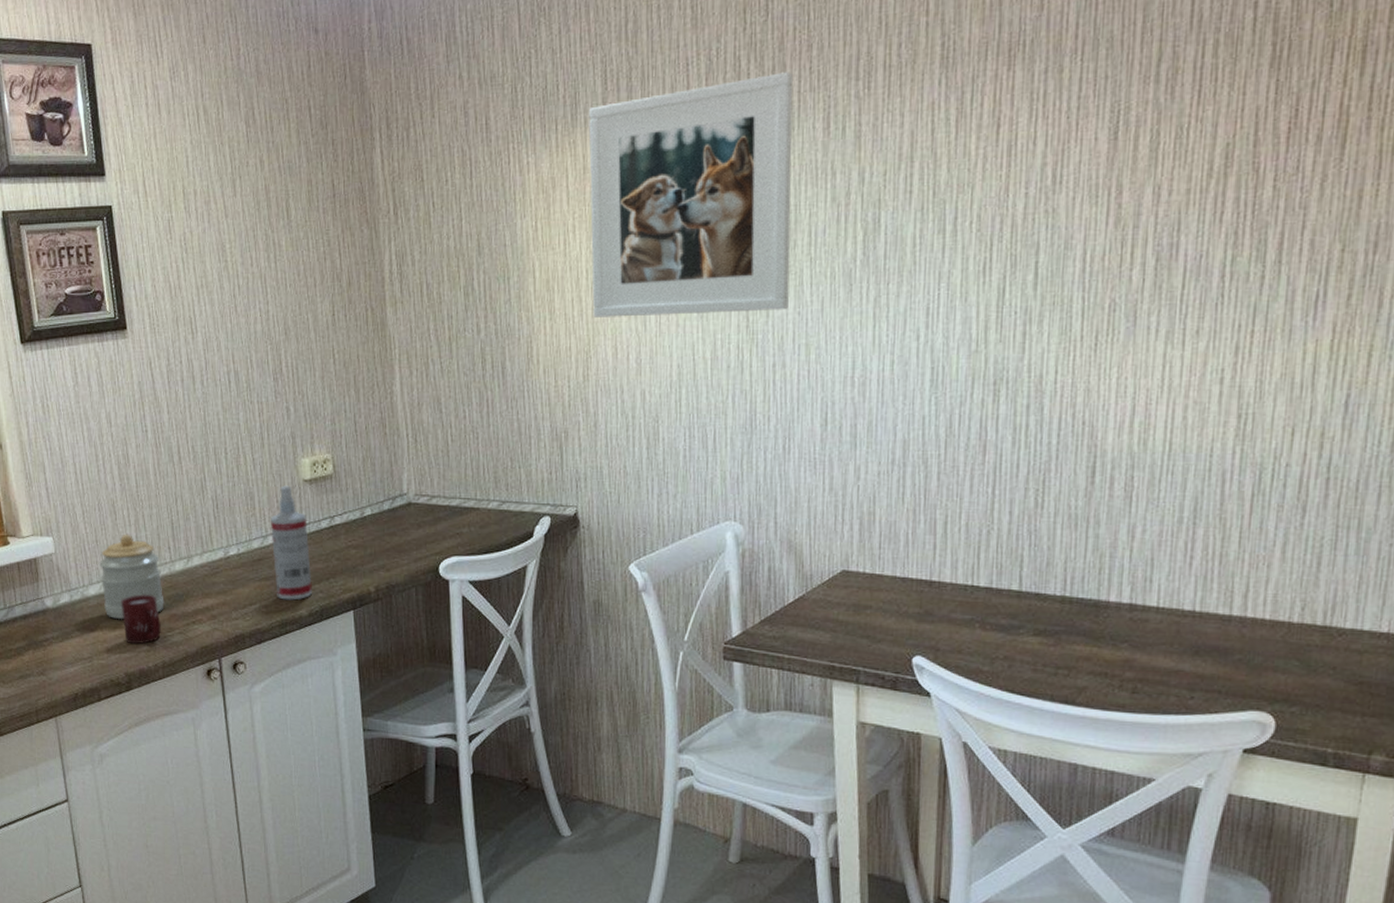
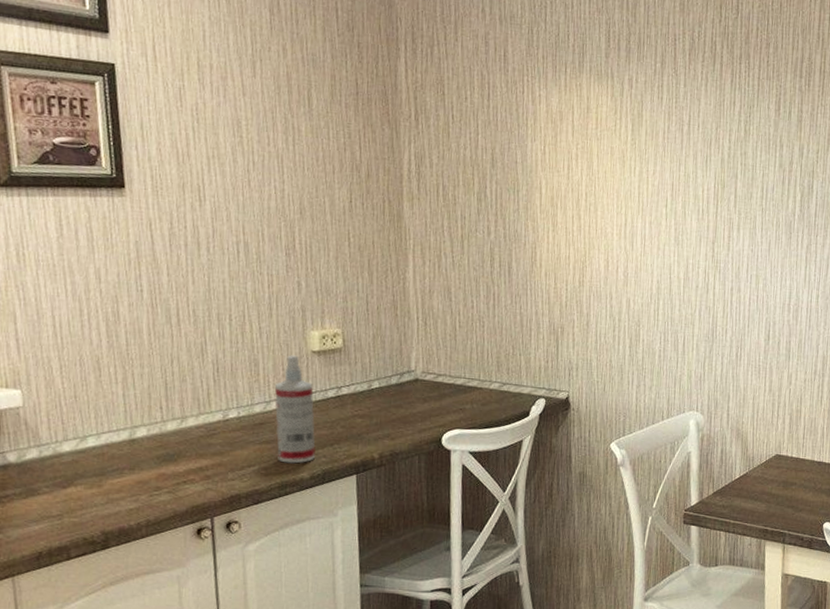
jar: present [99,534,164,620] -> none [77,391,152,478]
cup: present [121,595,161,644] -> none [101,453,147,502]
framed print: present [589,72,793,317] -> none [589,58,755,247]

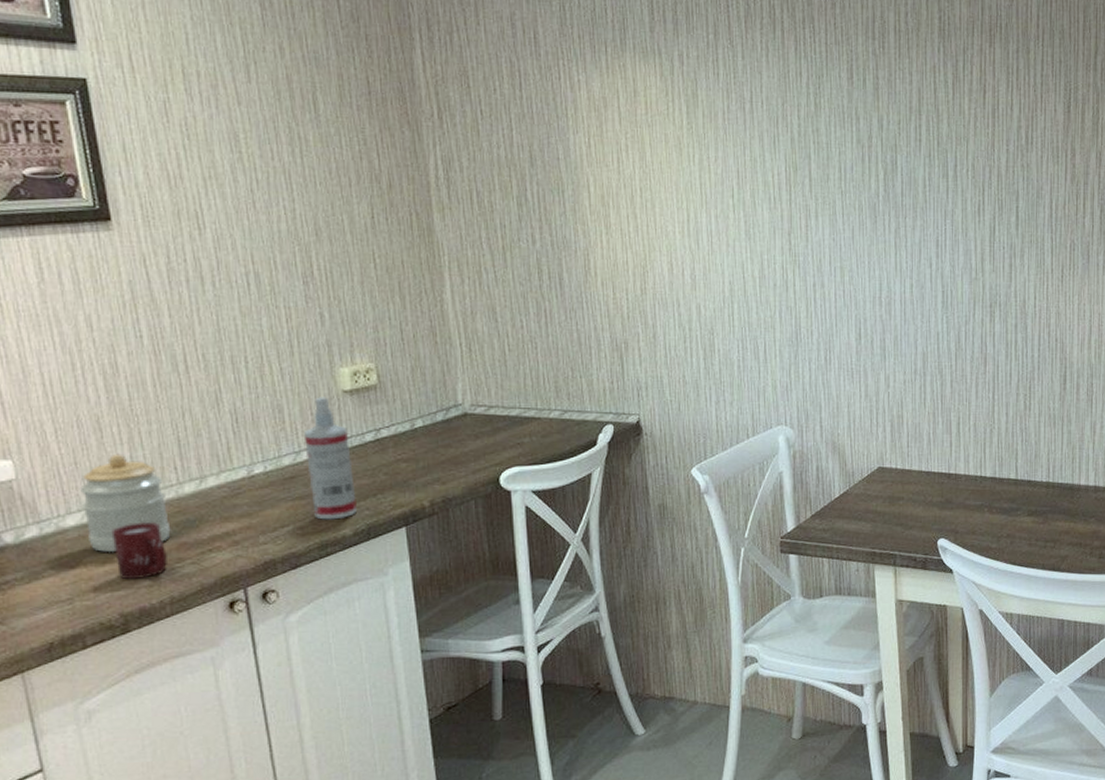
jar: none [77,391,152,478] -> present [80,453,171,553]
cup: none [101,453,147,502] -> present [111,522,167,579]

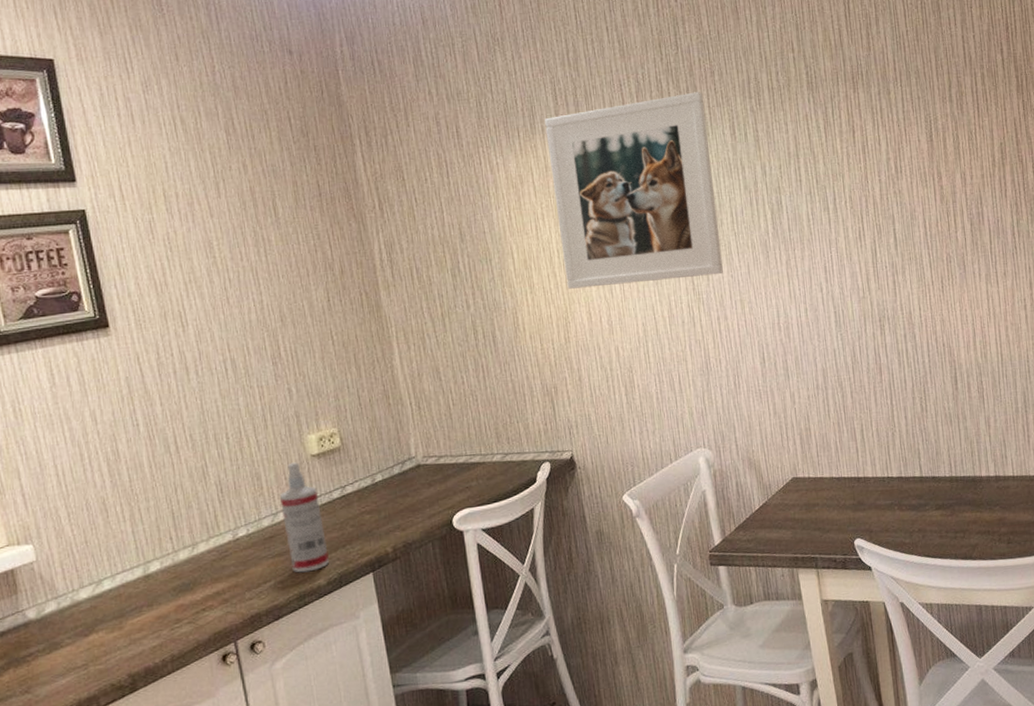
jar: present [80,453,171,553] -> none [91,530,169,620]
cup: present [111,522,167,579] -> none [118,588,167,642]
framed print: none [637,24,825,236] -> present [545,92,723,289]

